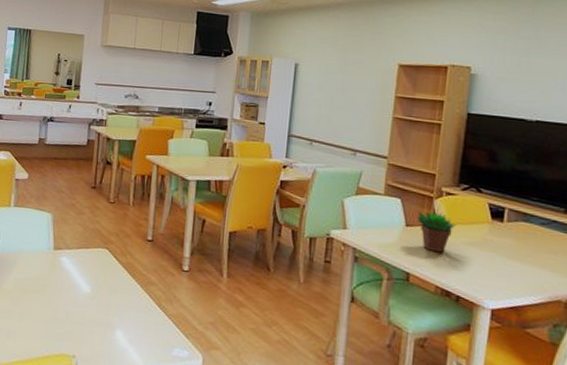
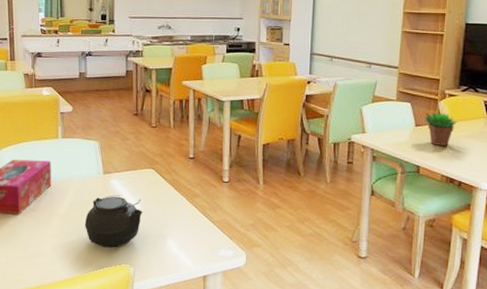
teapot: none [28,274,93,334] -> present [84,195,143,248]

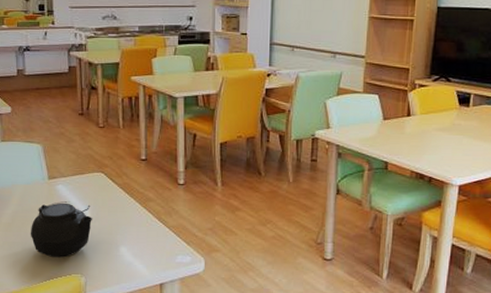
succulent plant: present [424,112,458,146] -> none [392,104,429,140]

